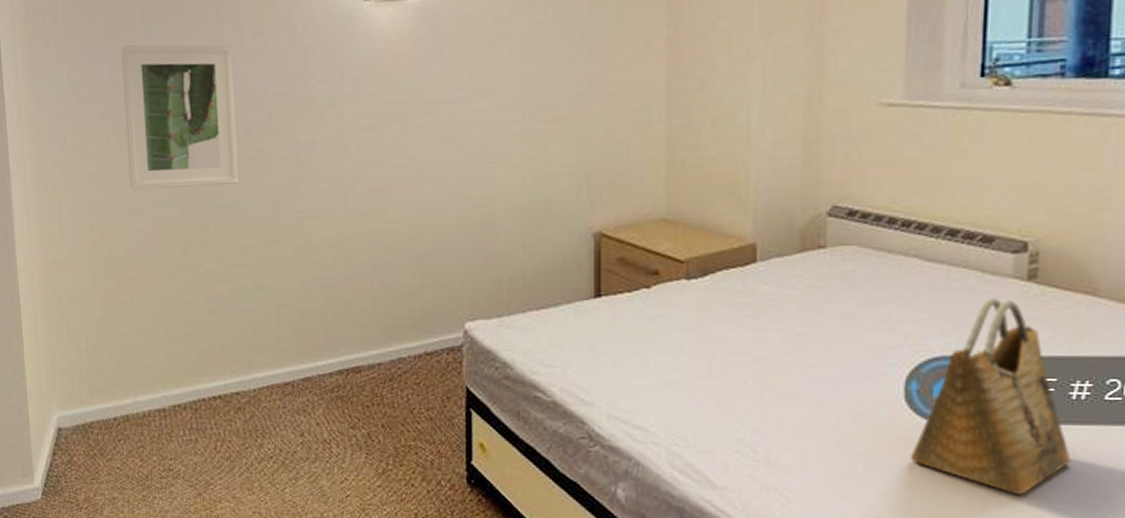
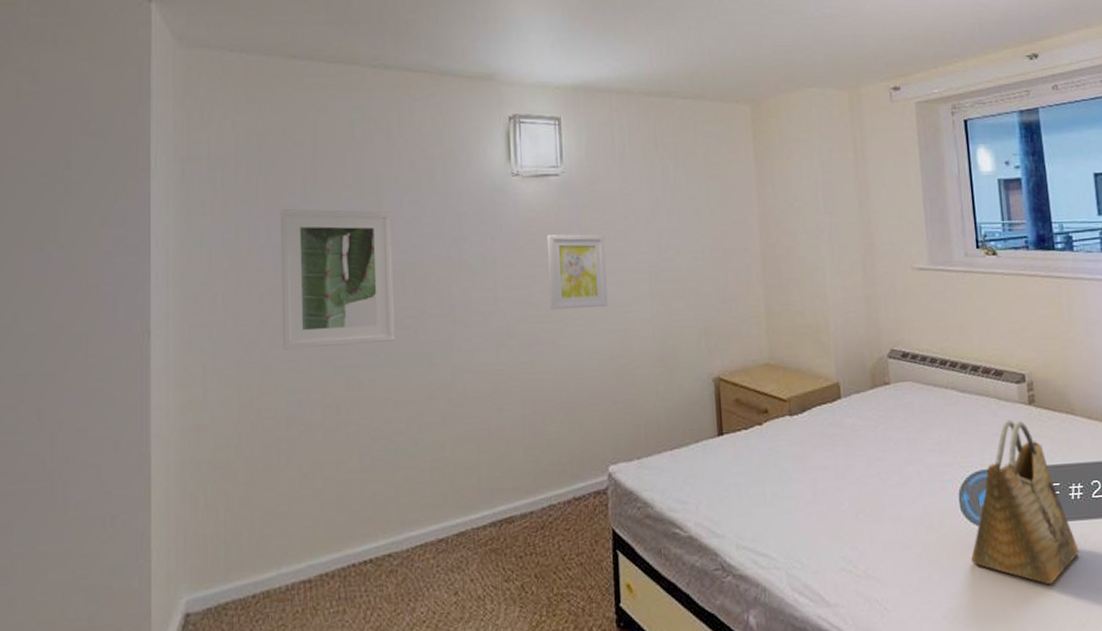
wall art: none [402,66,471,153] -> present [546,234,608,310]

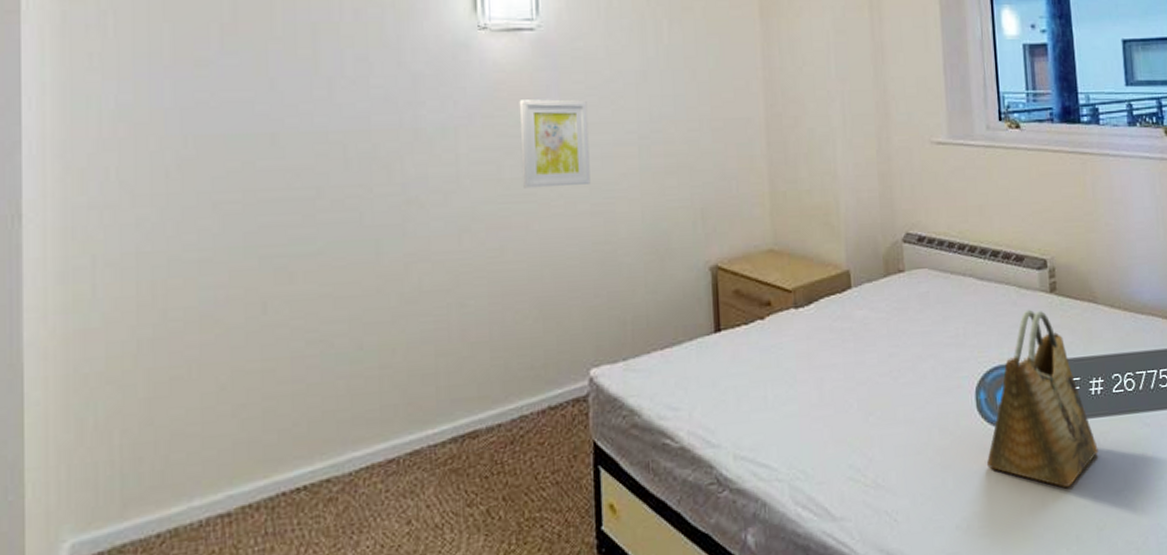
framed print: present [280,209,394,349] -> none [190,64,335,236]

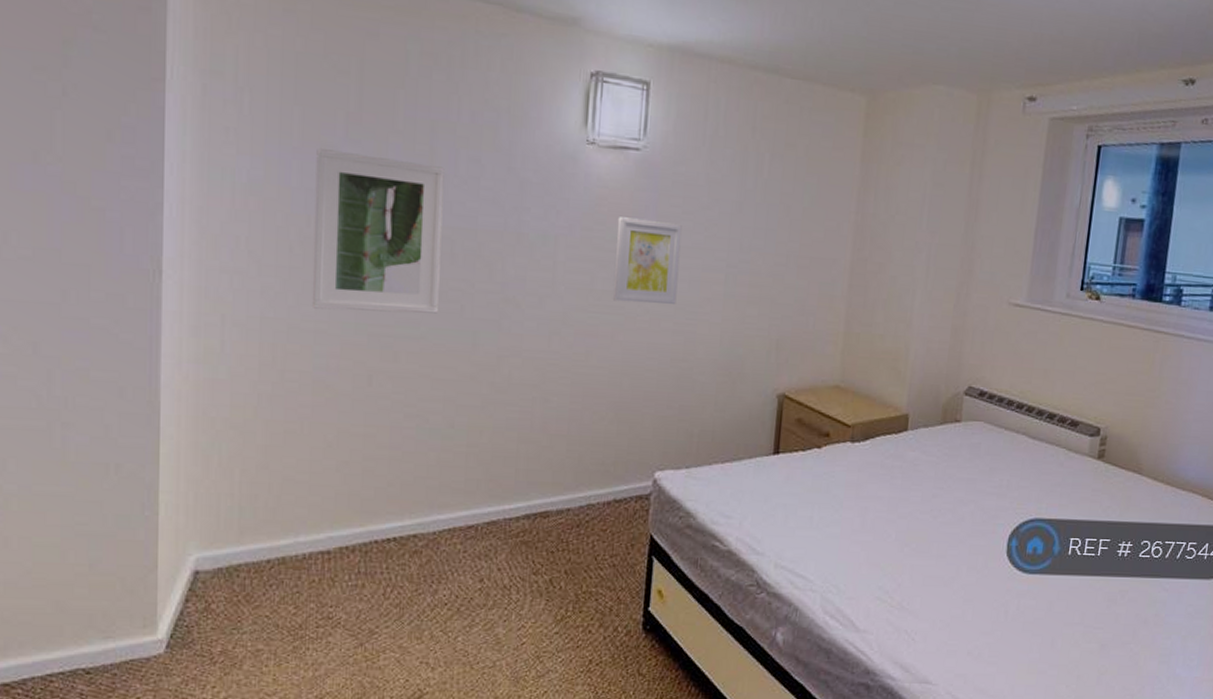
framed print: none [190,64,335,236] -> present [312,148,445,314]
grocery bag: present [986,309,1098,488] -> none [1006,471,1114,634]

